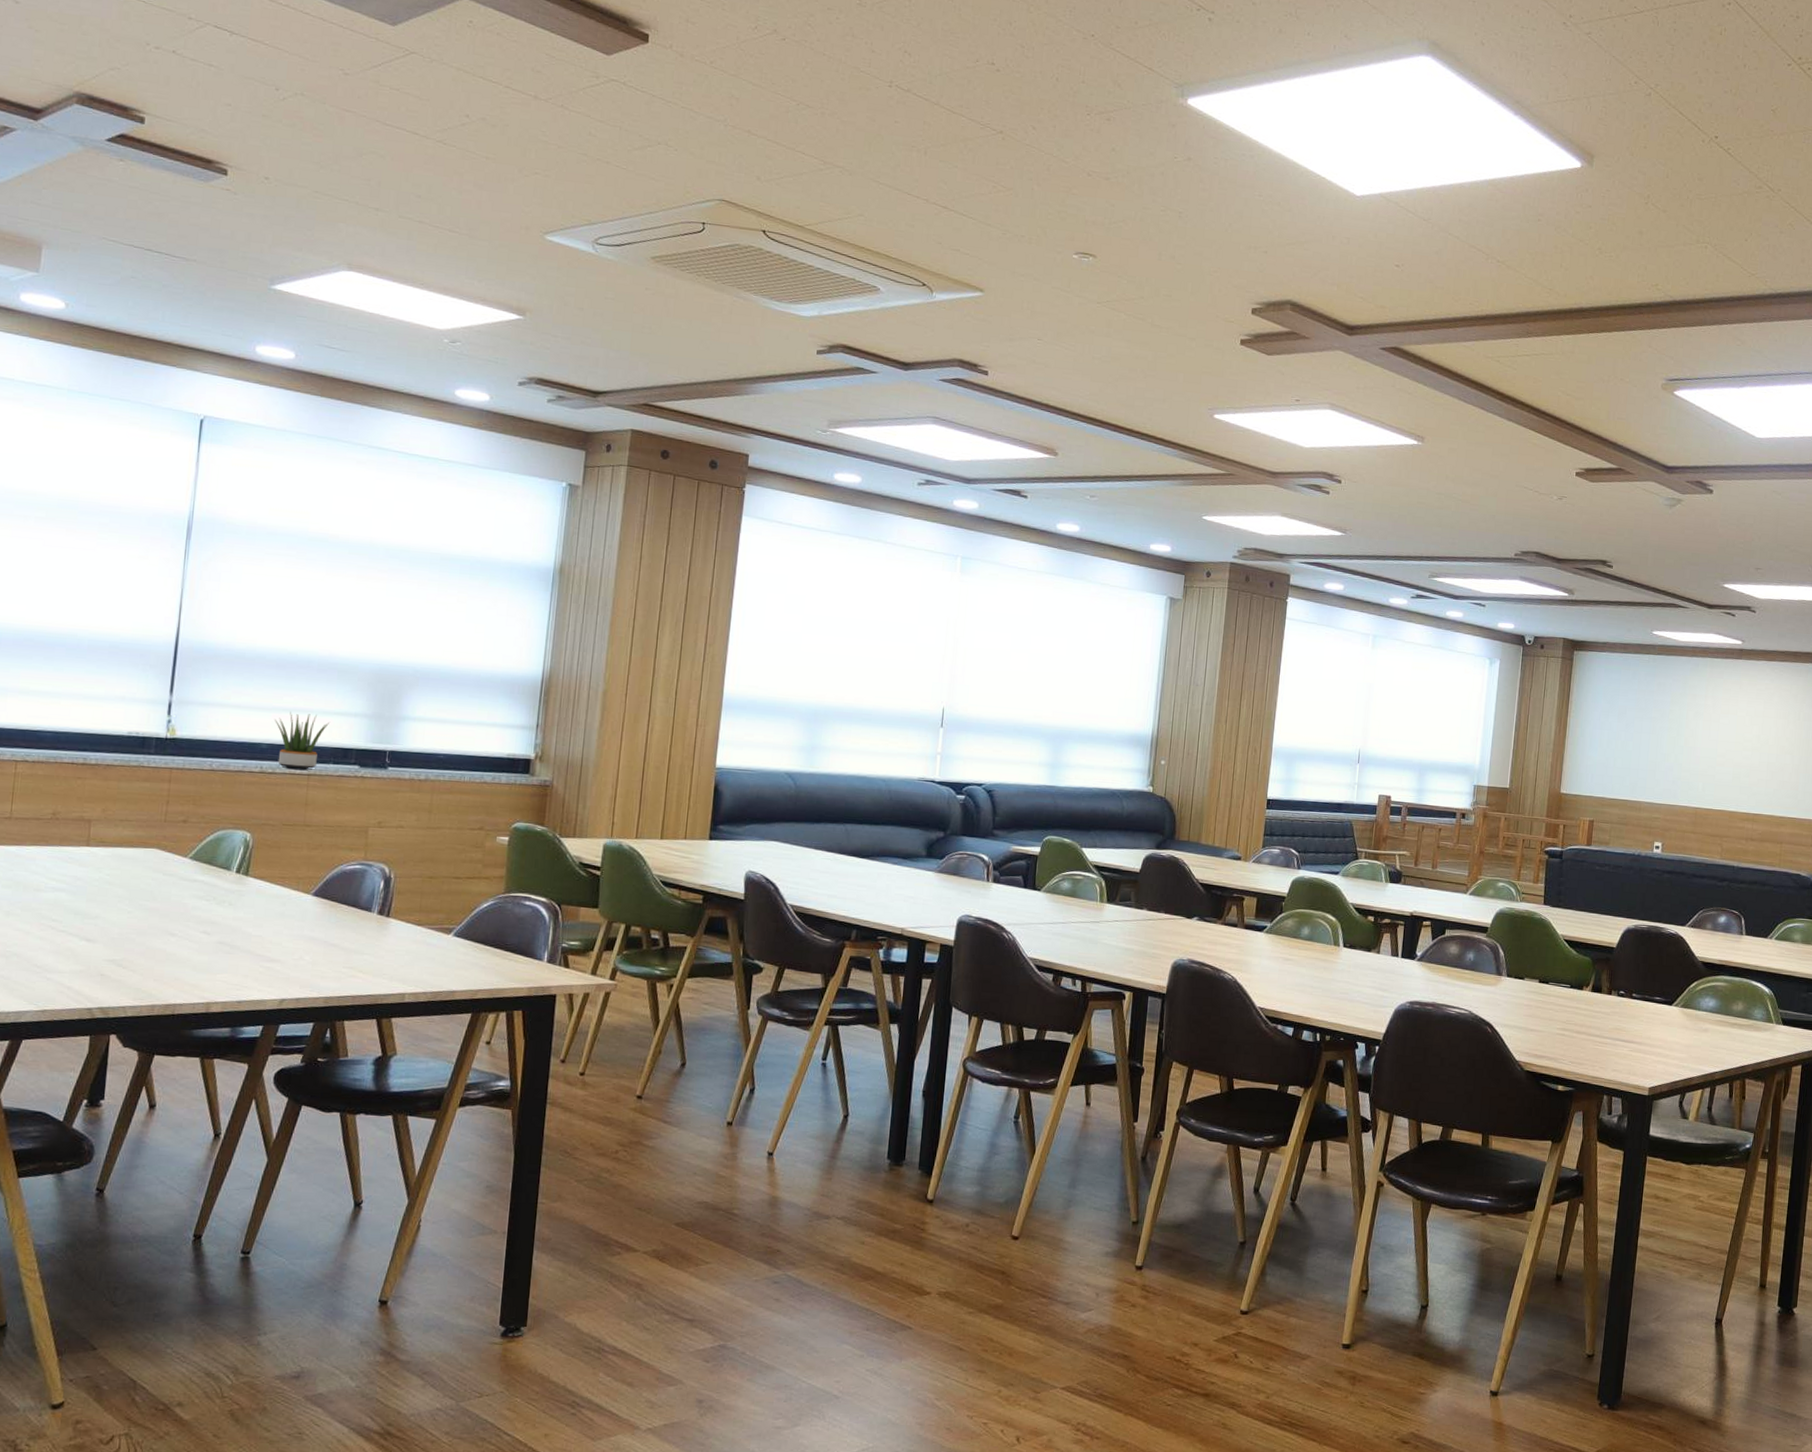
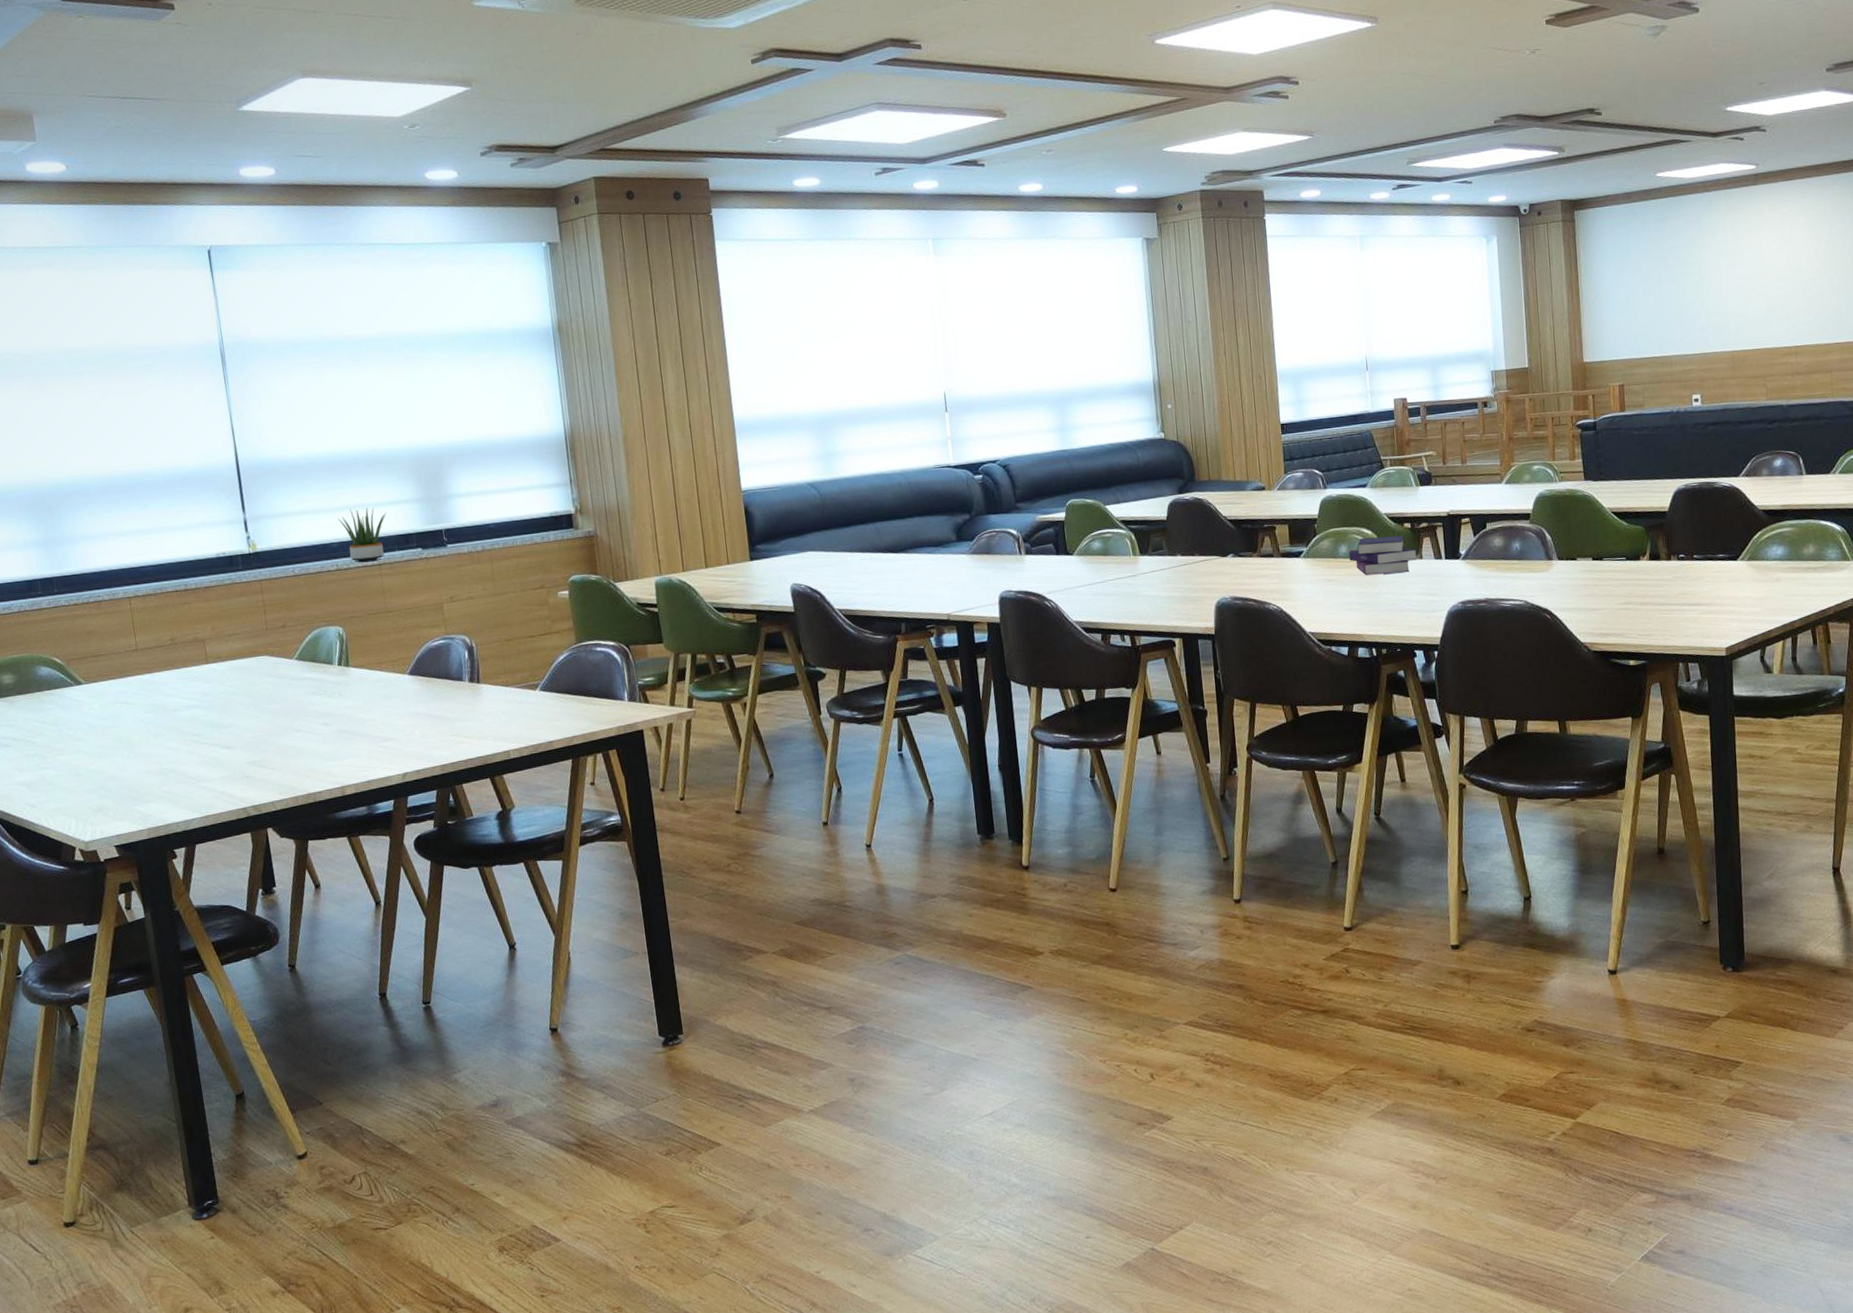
book: none [1310,923,1375,965] -> present [1349,535,1417,576]

